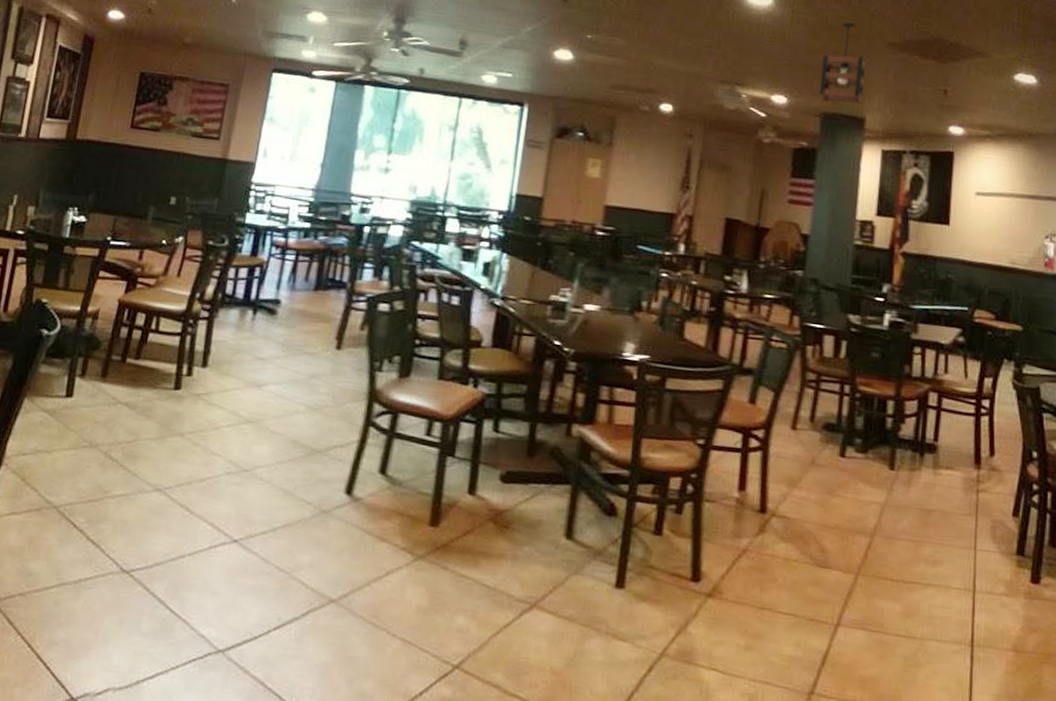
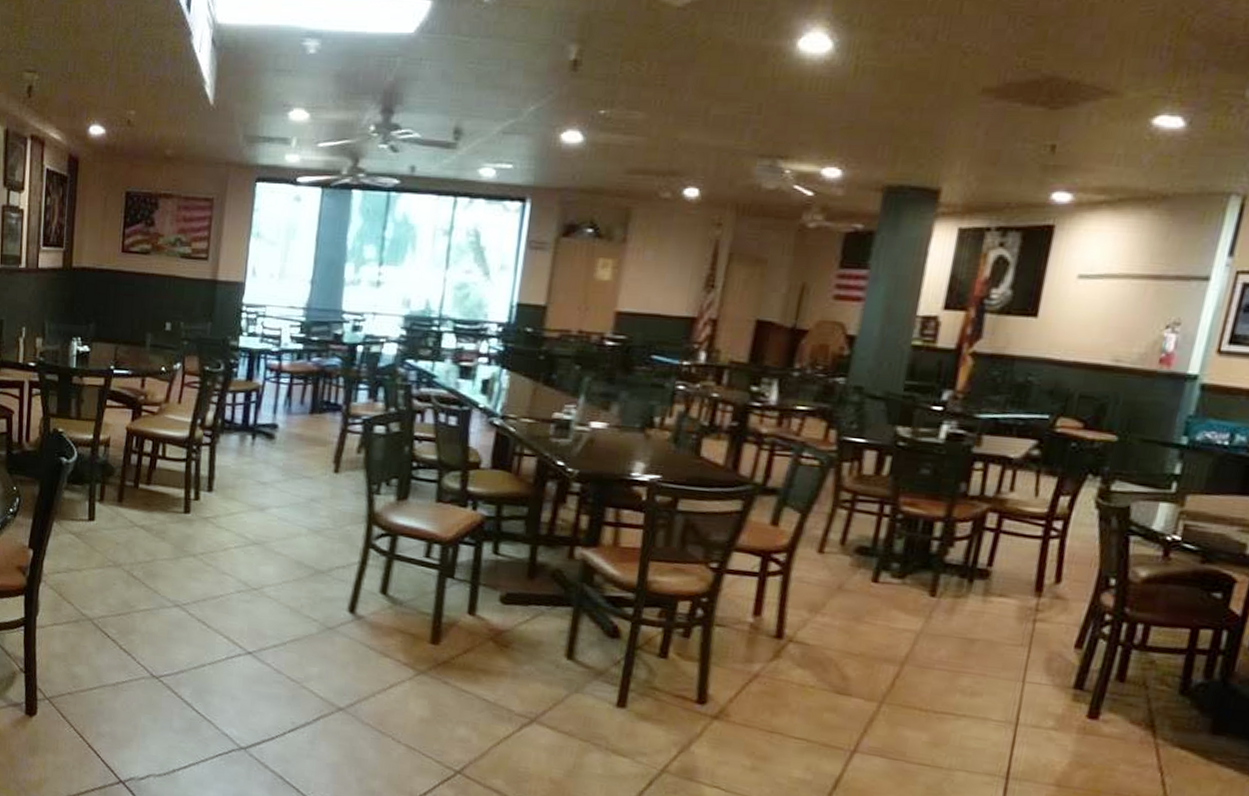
pendant light: present [819,22,866,104] -> none [883,66,949,172]

